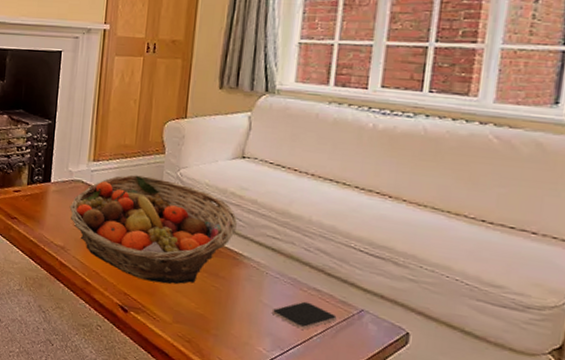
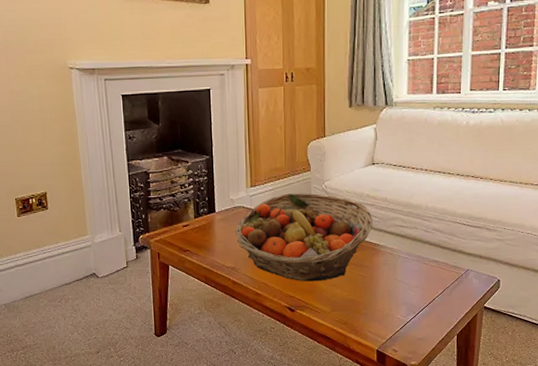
smartphone: present [271,301,337,330] -> none [404,272,451,294]

